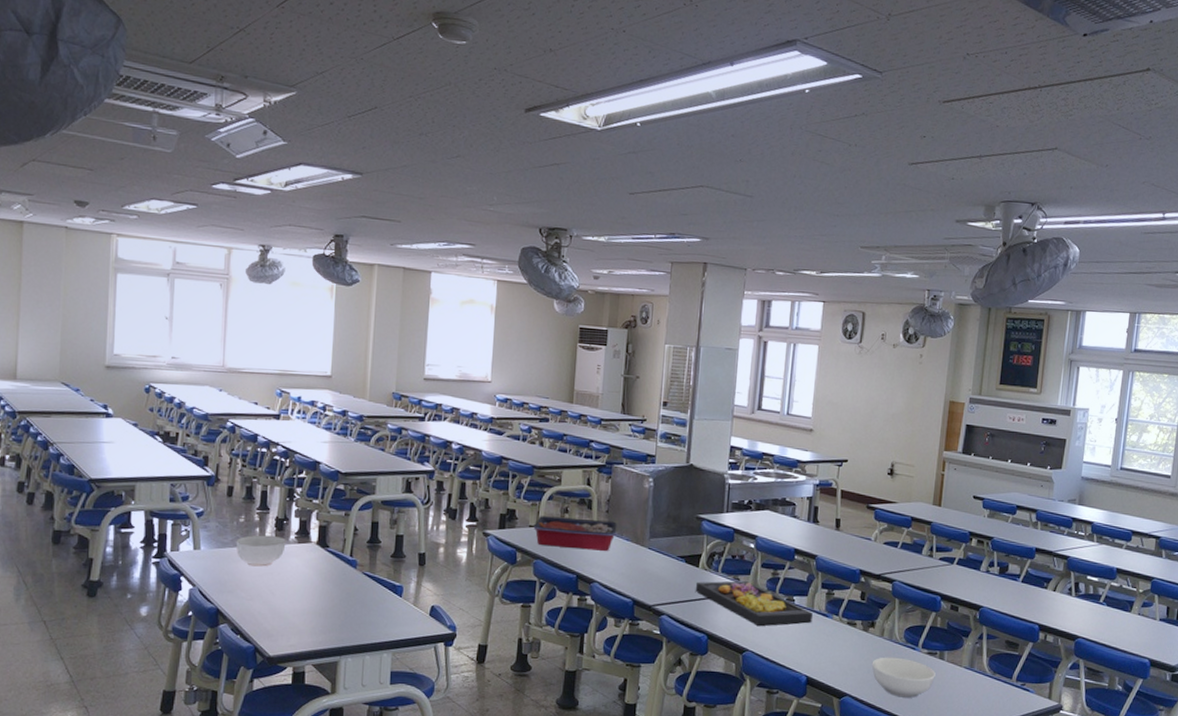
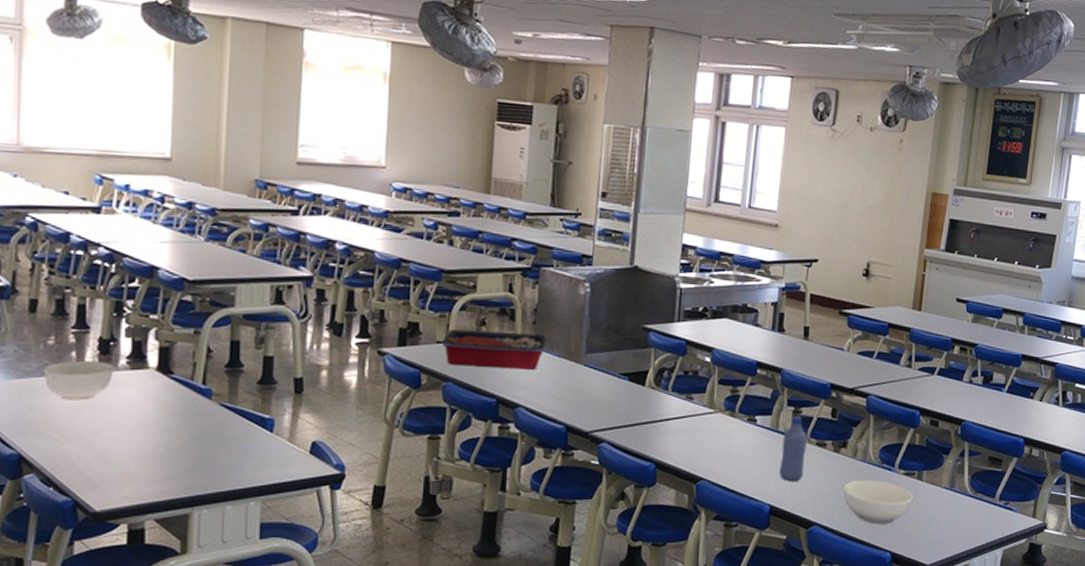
food tray: present [695,581,813,626] -> none [640,400,777,451]
water bottle: none [815,597,839,655] -> present [779,416,807,481]

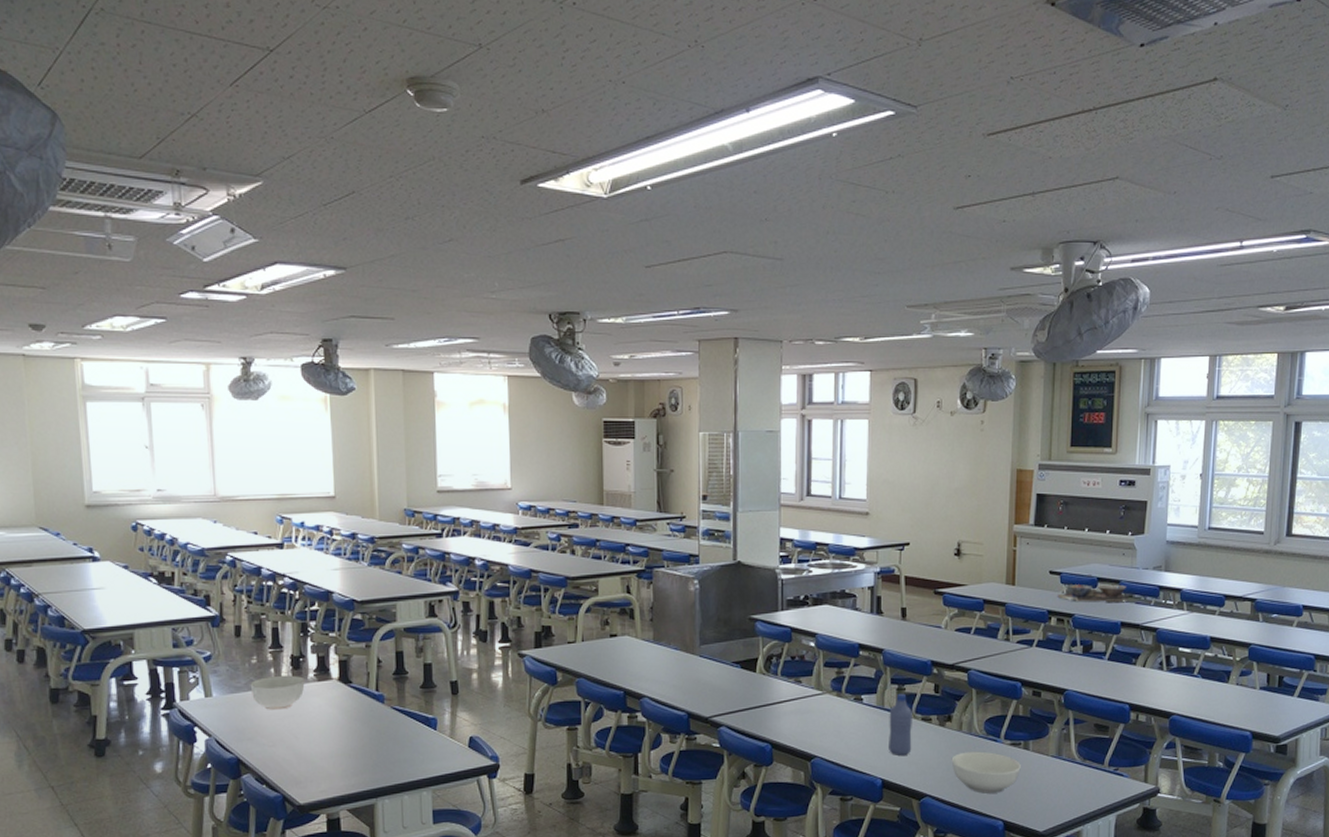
tray: present [441,330,546,370] -> none [572,629,663,663]
food tray: none [962,304,1033,335] -> present [1057,573,1130,603]

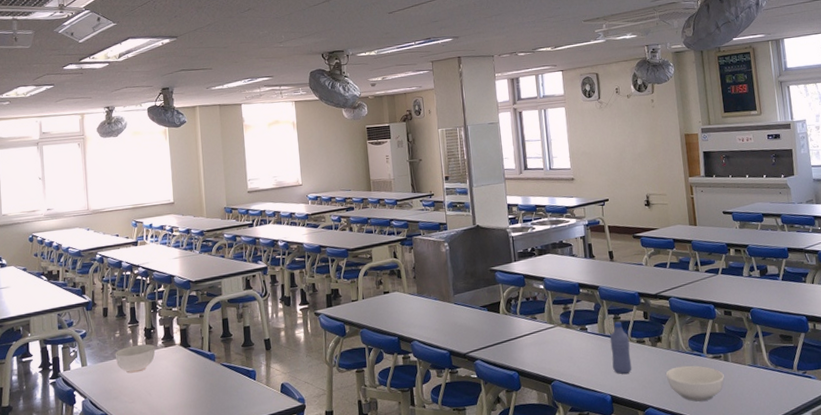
food tray: present [1057,573,1130,603] -> none [732,211,791,235]

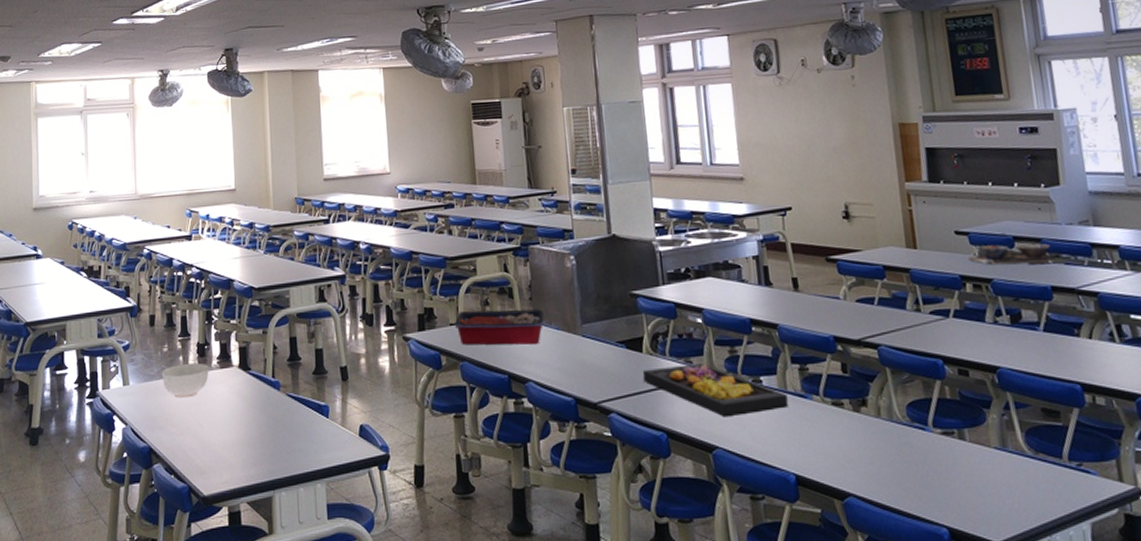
tray: none [355,285,425,316] -> present [454,309,544,345]
food tray: none [499,319,606,357] -> present [642,364,788,416]
water bottle: present [609,321,632,374] -> none [793,373,826,446]
bowl: present [665,365,725,402] -> none [873,441,959,493]
food tray: none [732,211,791,235] -> present [968,232,1056,266]

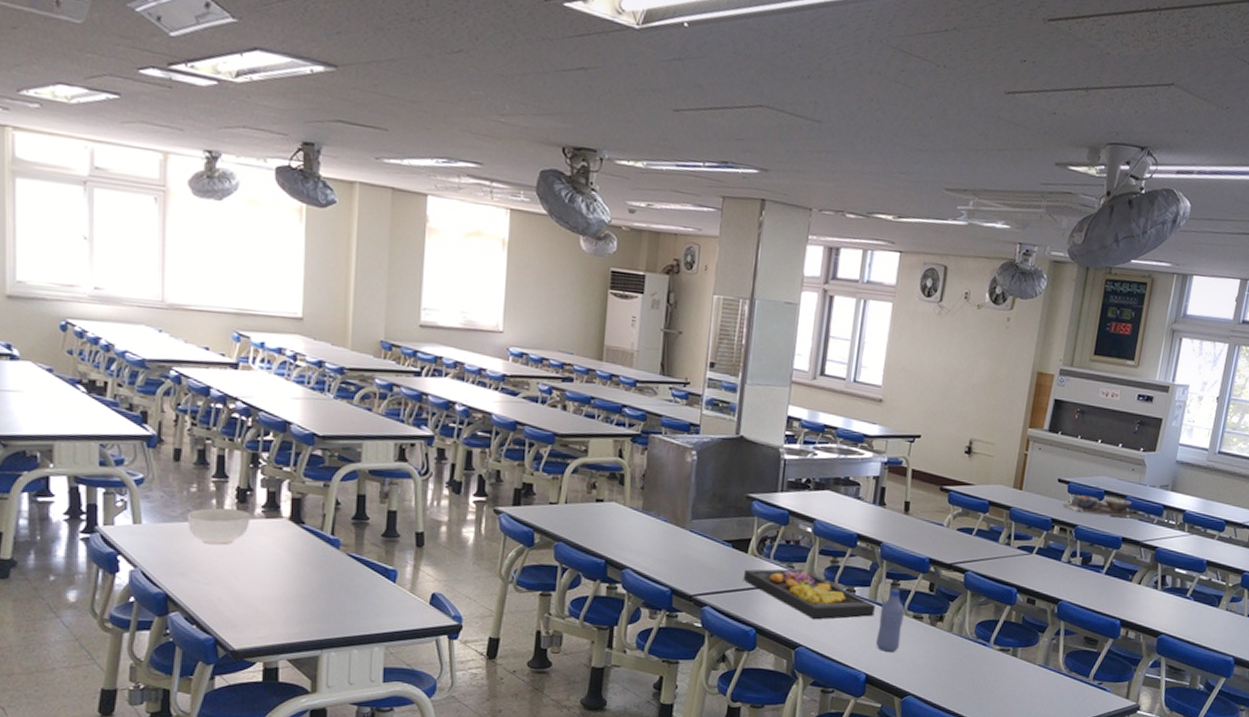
tray: present [454,309,544,345] -> none [554,491,654,533]
water bottle: none [793,373,826,446] -> present [876,588,905,652]

